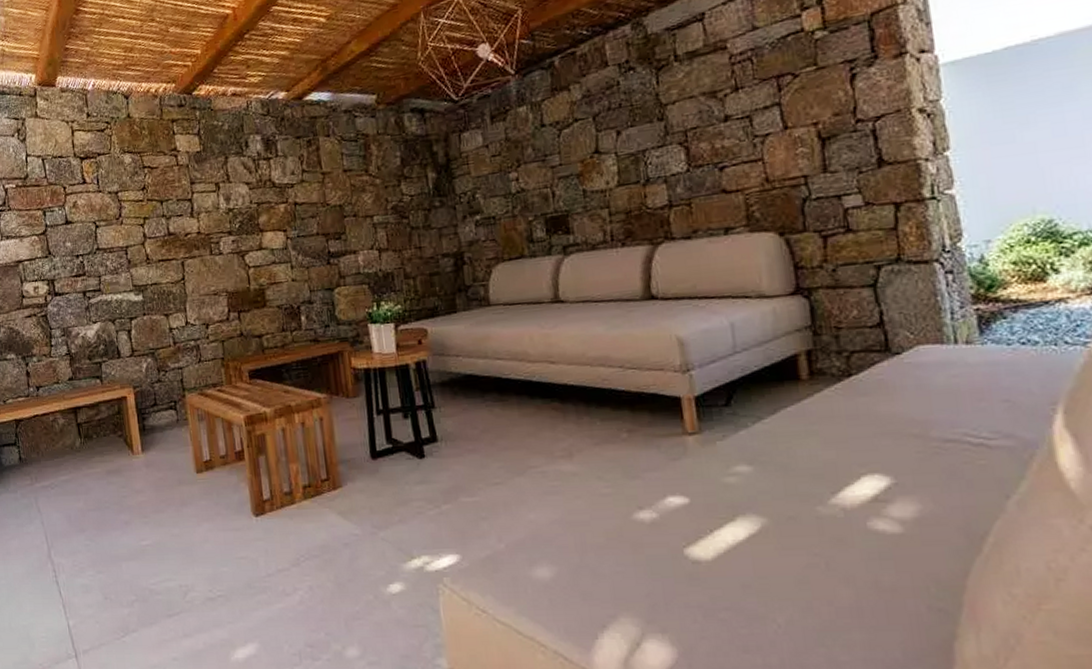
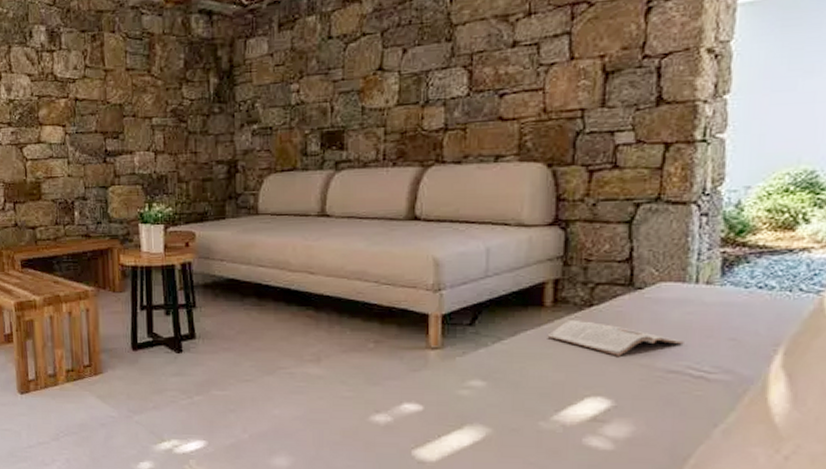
magazine: none [809,391,956,428] -> present [547,319,684,356]

